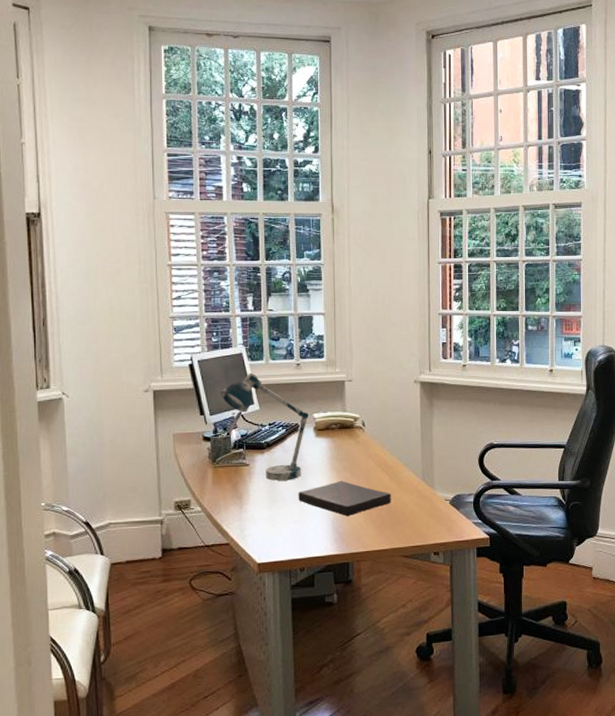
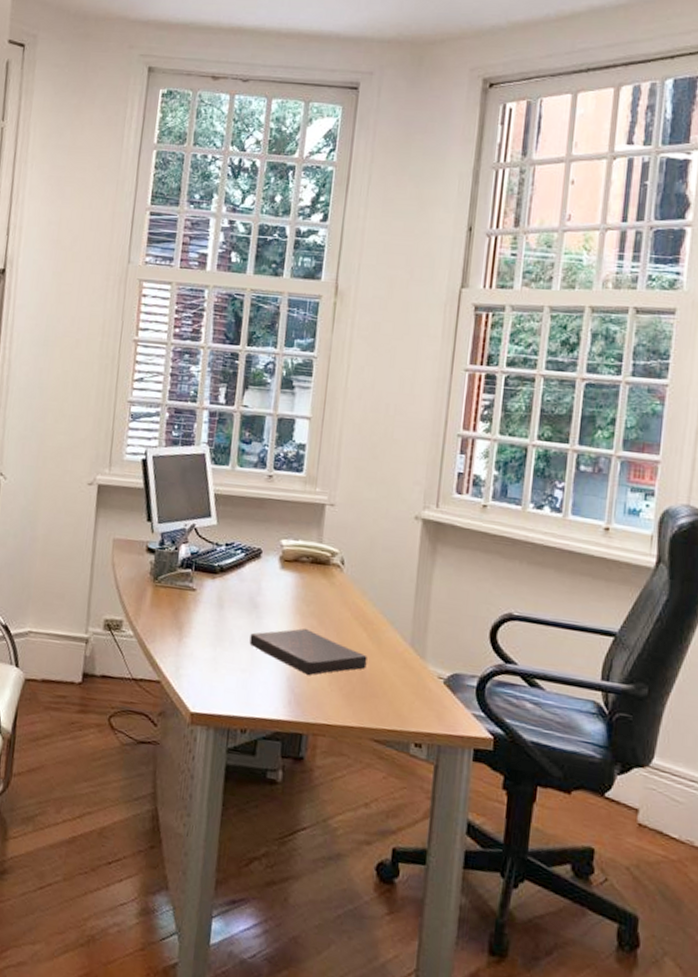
desk lamp: present [221,373,309,481] -> none [174,478,276,618]

